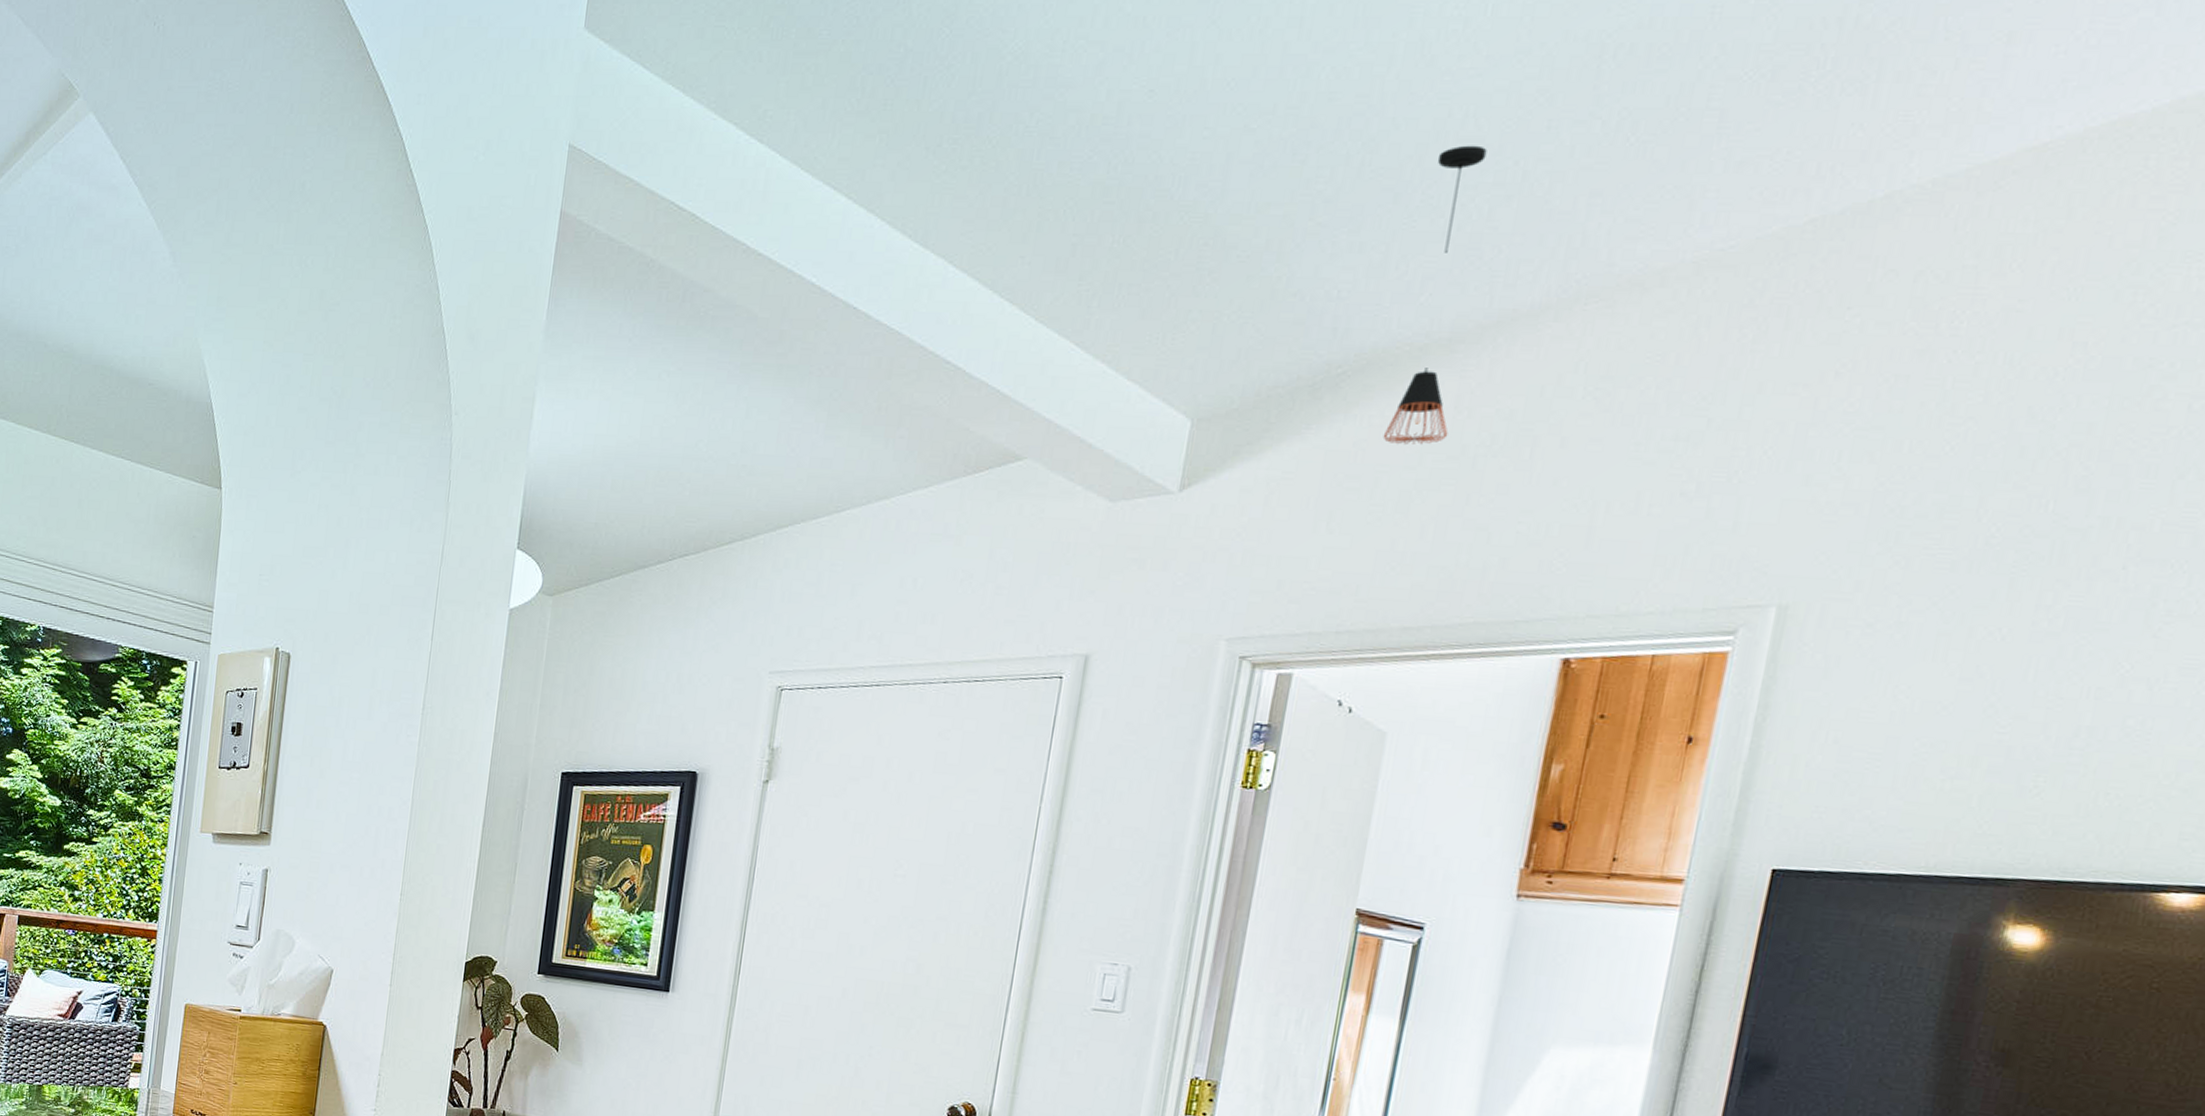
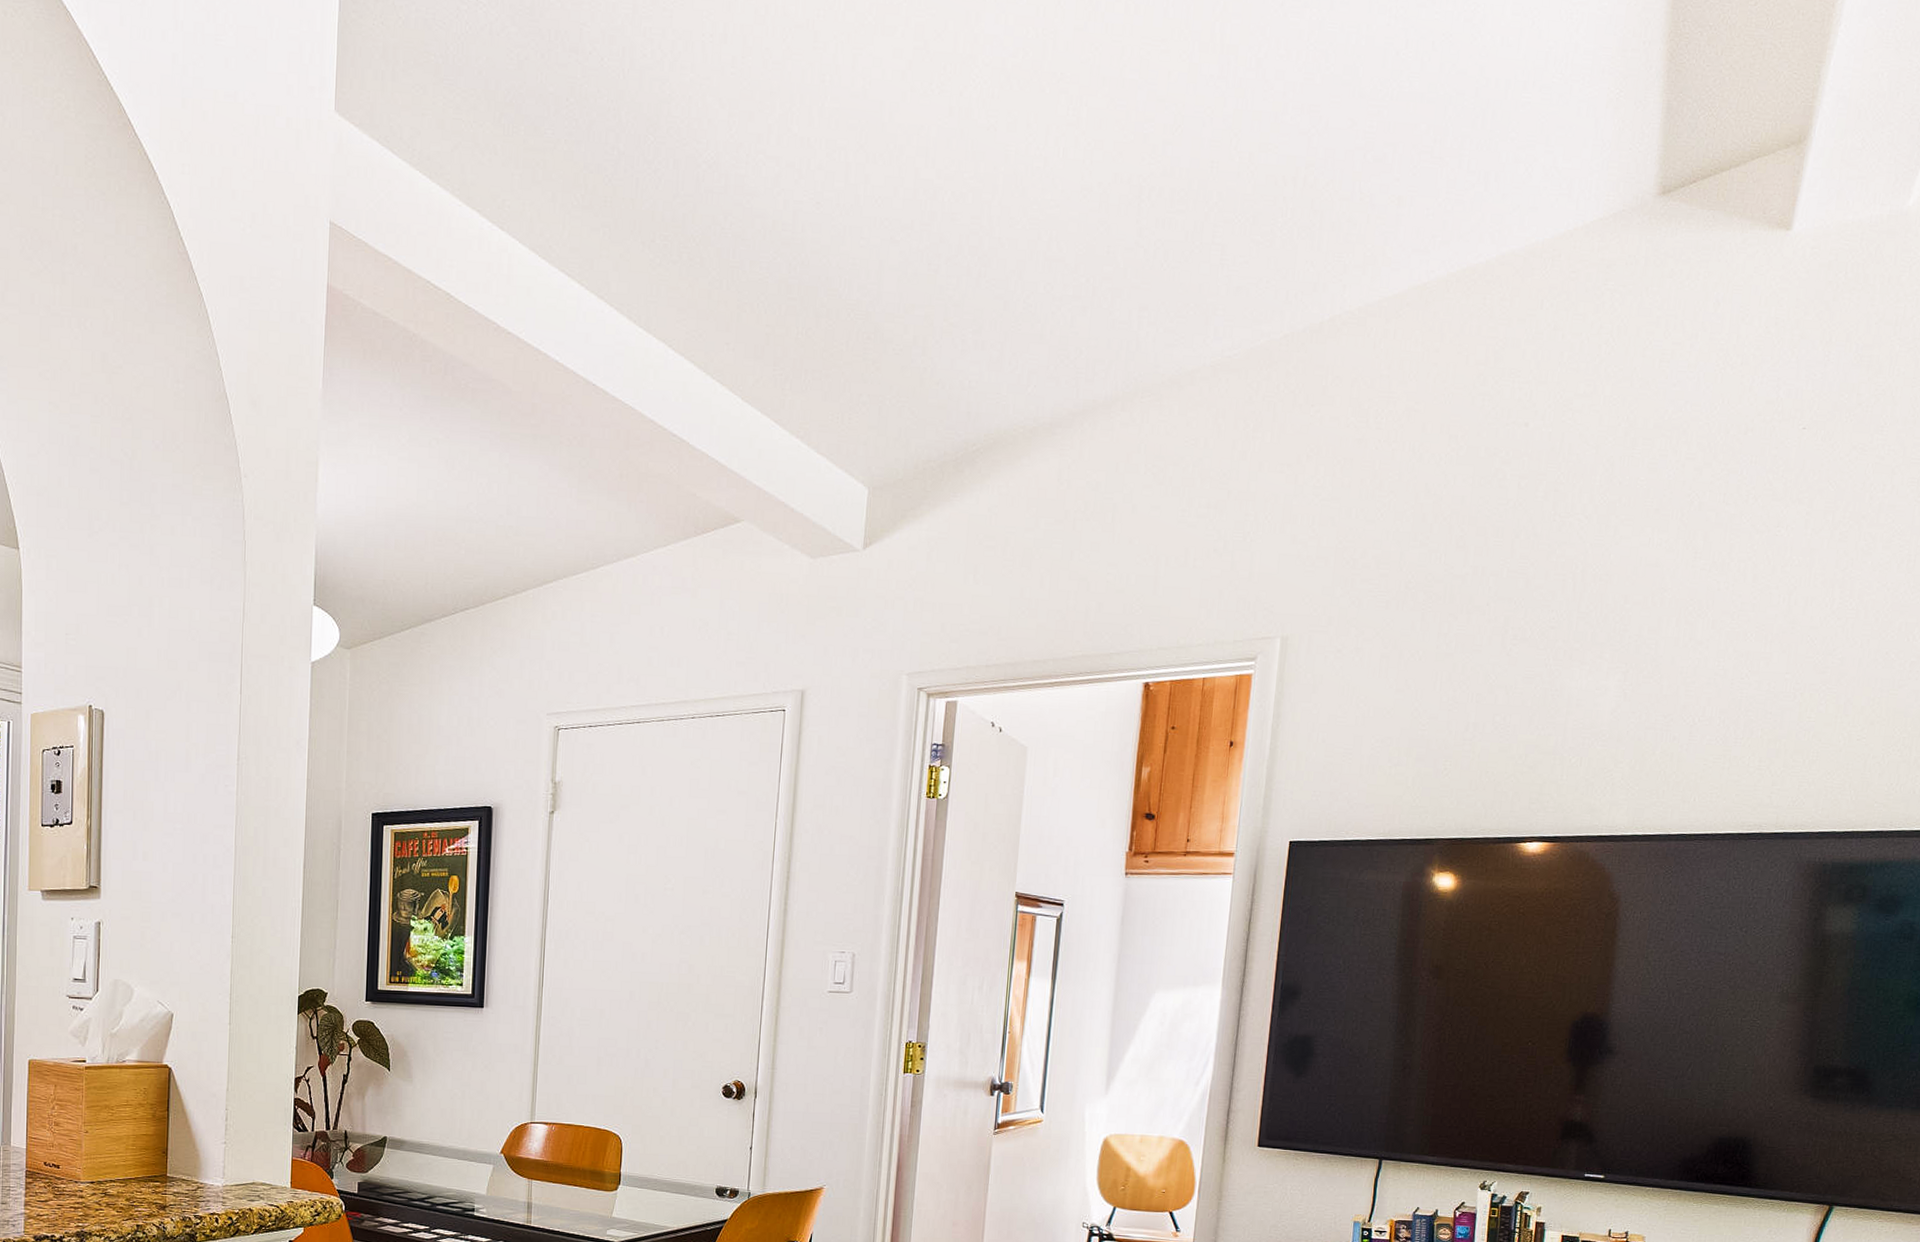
pendant light: present [1382,145,1487,445] -> none [1009,263,1067,511]

